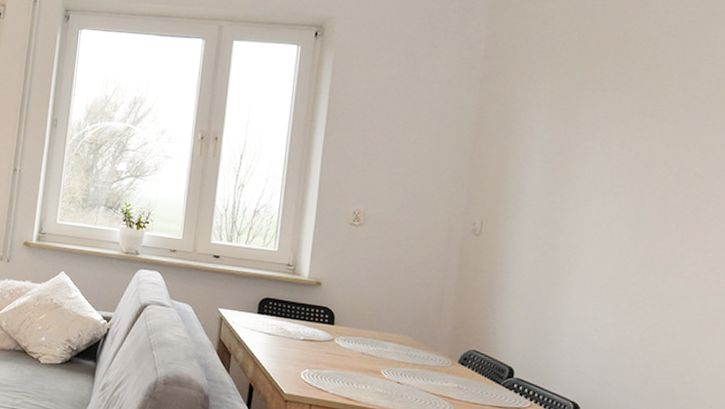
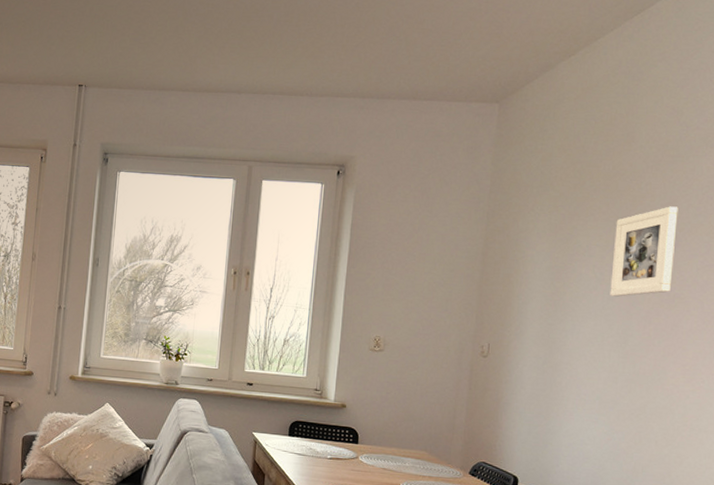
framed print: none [620,76,699,174] -> present [610,206,678,297]

